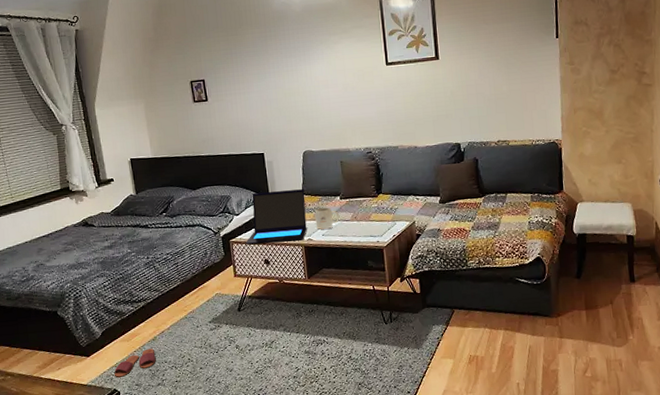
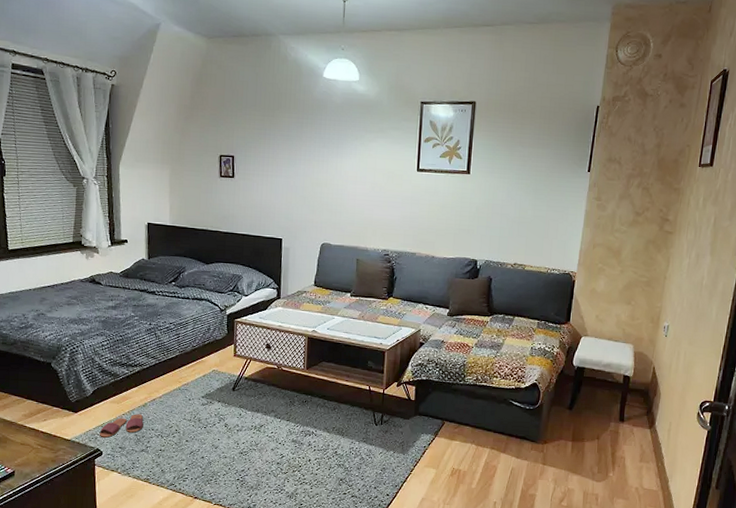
laptop: present [245,189,307,245] -> none [249,276,317,331]
mug: present [314,207,339,230] -> none [322,301,347,324]

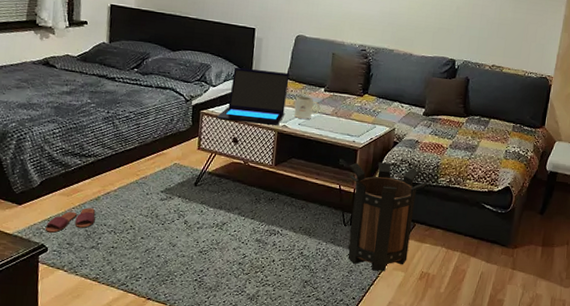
laptop: none [249,276,317,331] -> present [216,67,290,125]
mug: none [322,301,347,324] -> present [294,96,320,120]
decorative basket: none [378,363,455,469] -> present [347,162,427,272]

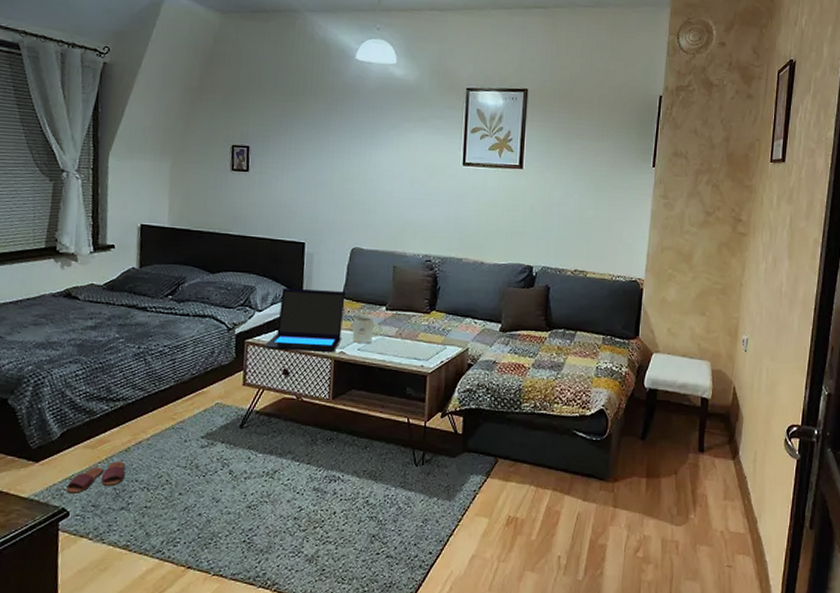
decorative basket: present [347,162,427,272] -> none [418,388,509,519]

